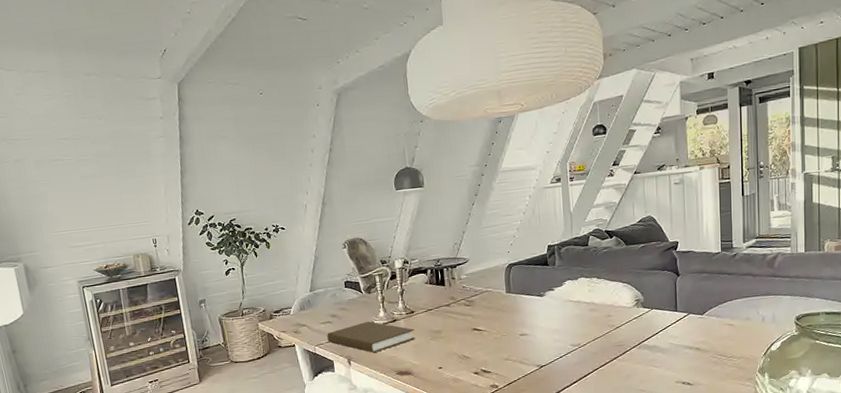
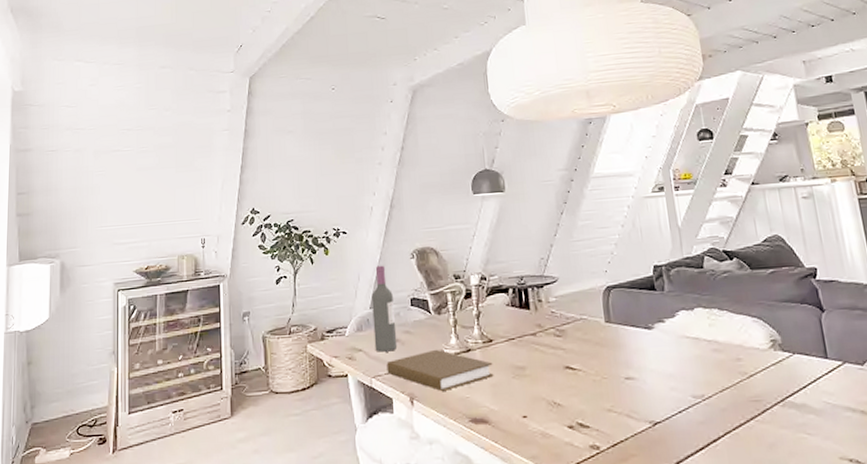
wine bottle: none [310,255,336,326] -> present [371,265,398,352]

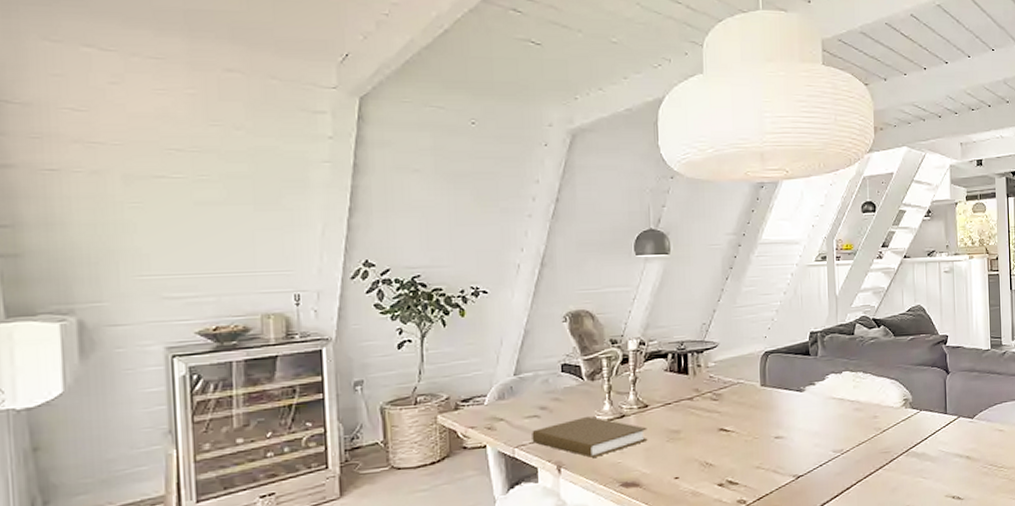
wine bottle: present [371,265,398,352] -> none [516,329,545,421]

